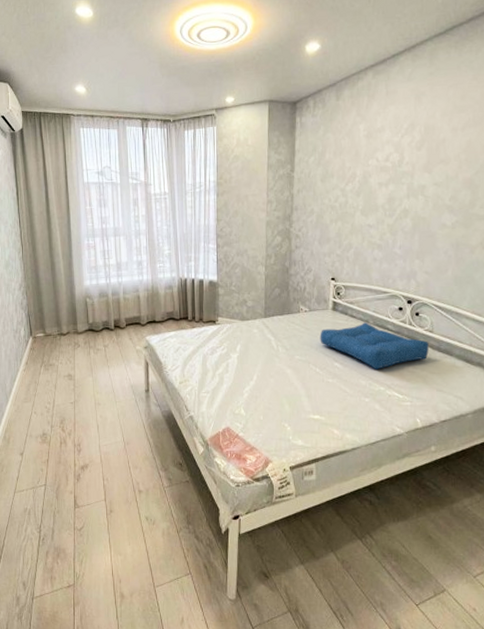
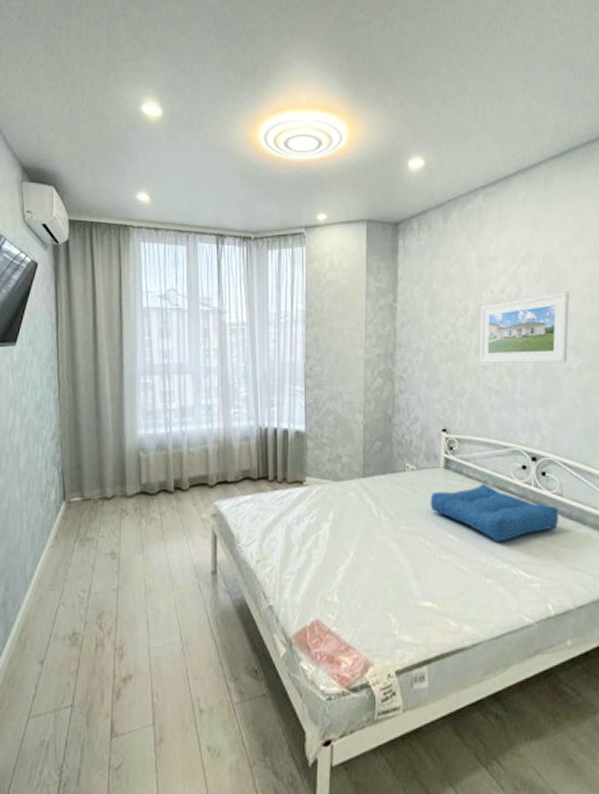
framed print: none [364,157,447,222] -> present [479,291,570,363]

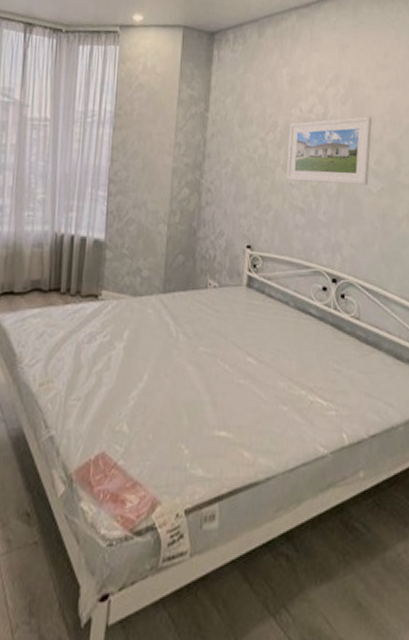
seat cushion: present [430,484,559,542] -> none [230,304,356,367]

